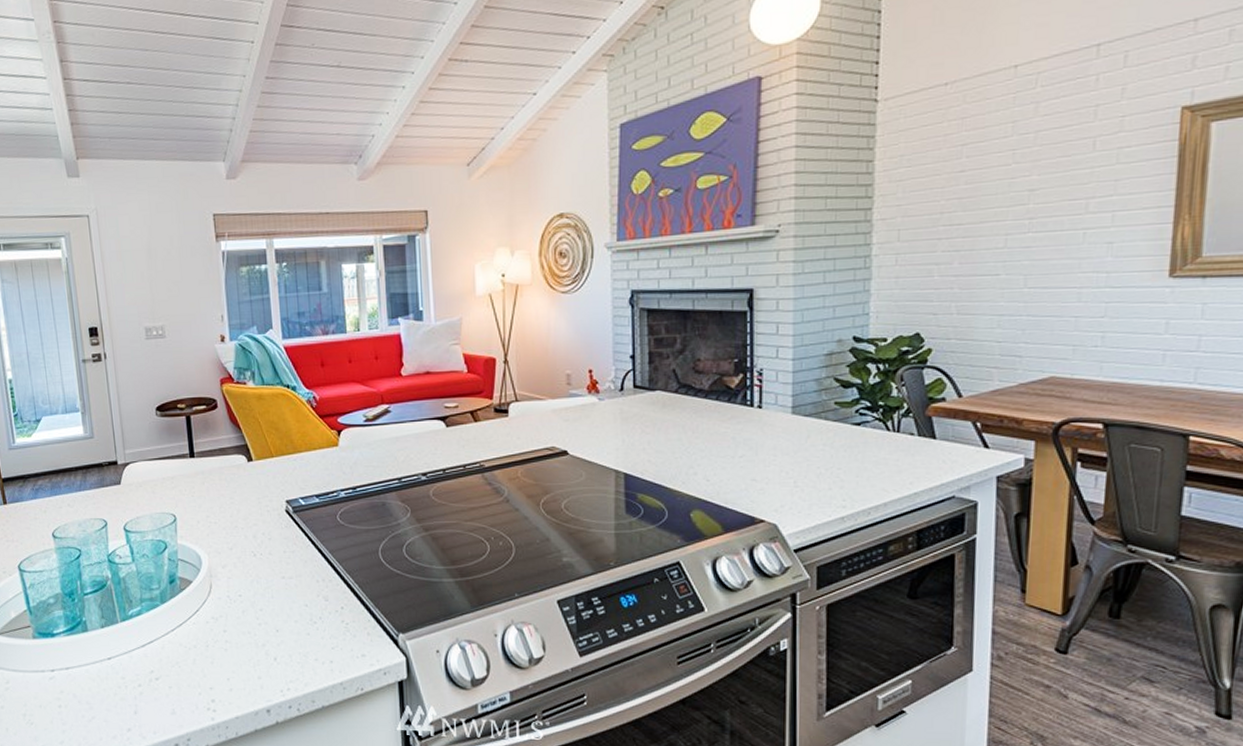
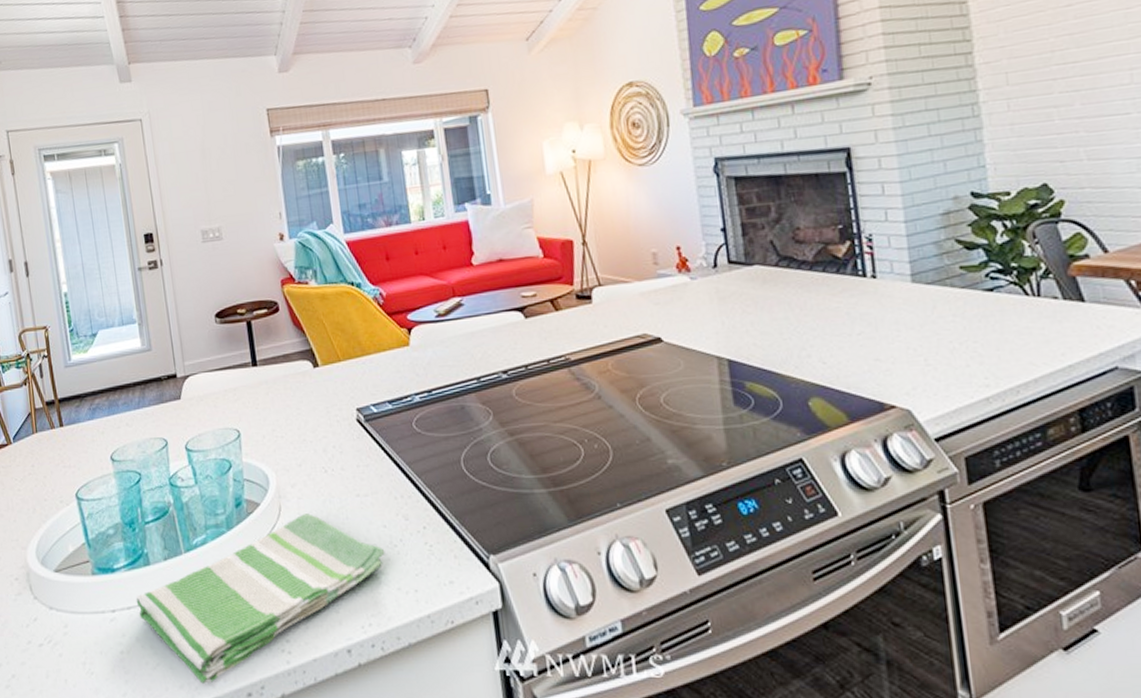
dish towel: none [74,592,306,735] -> present [136,513,385,684]

